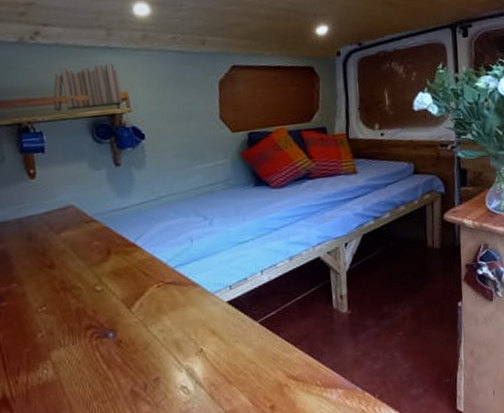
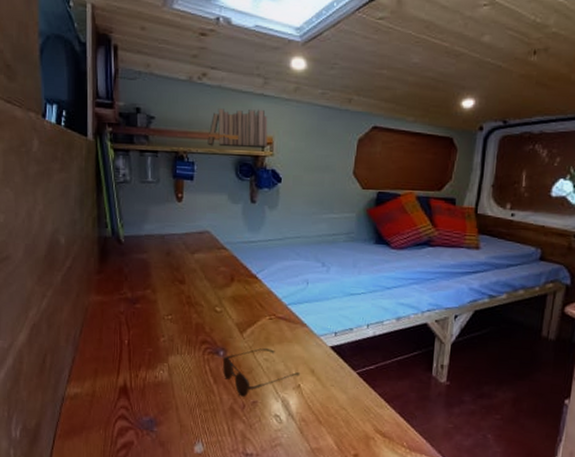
sunglasses: none [113,318,200,377] -> present [222,347,300,397]

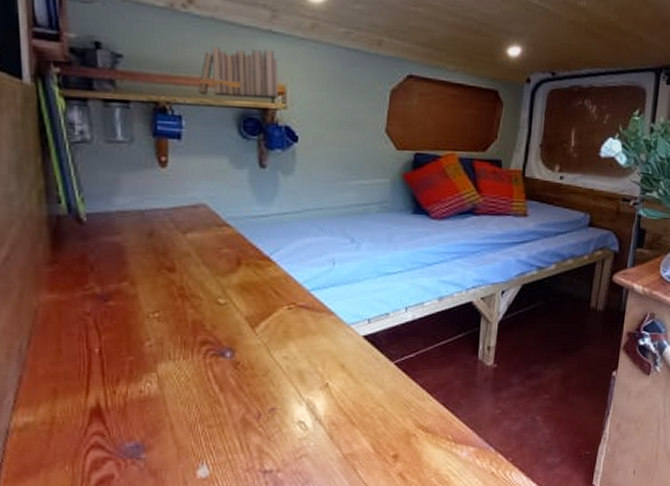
sunglasses: present [222,347,300,397] -> none [229,343,328,404]

